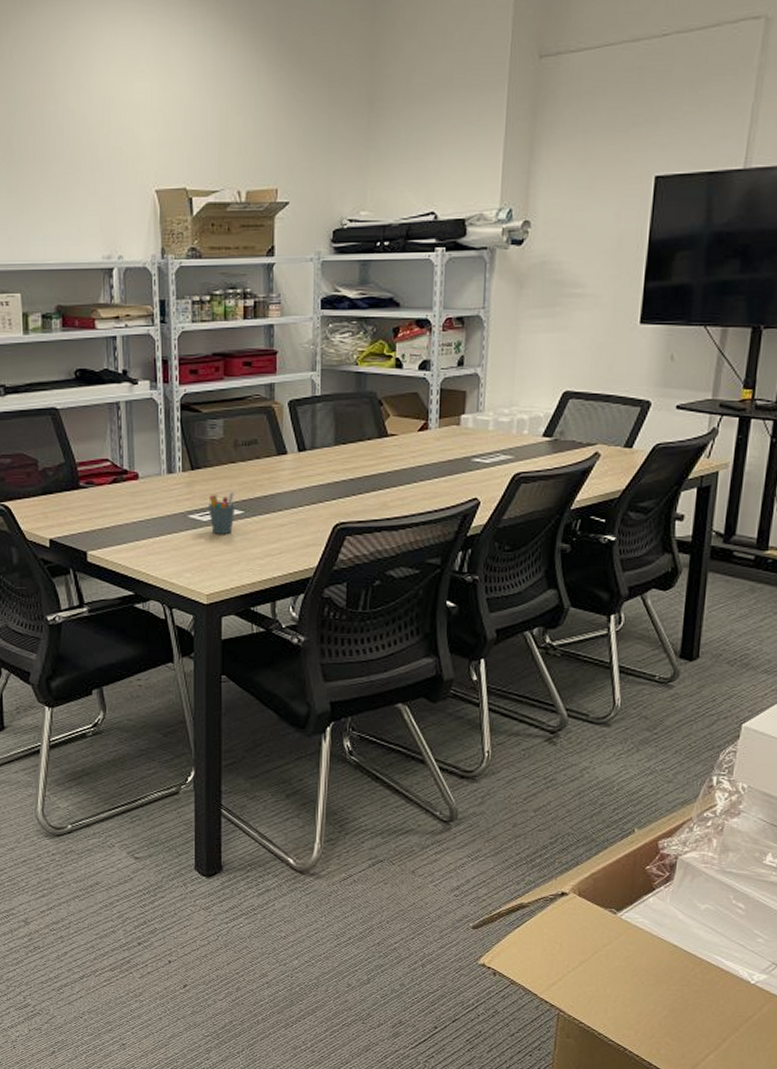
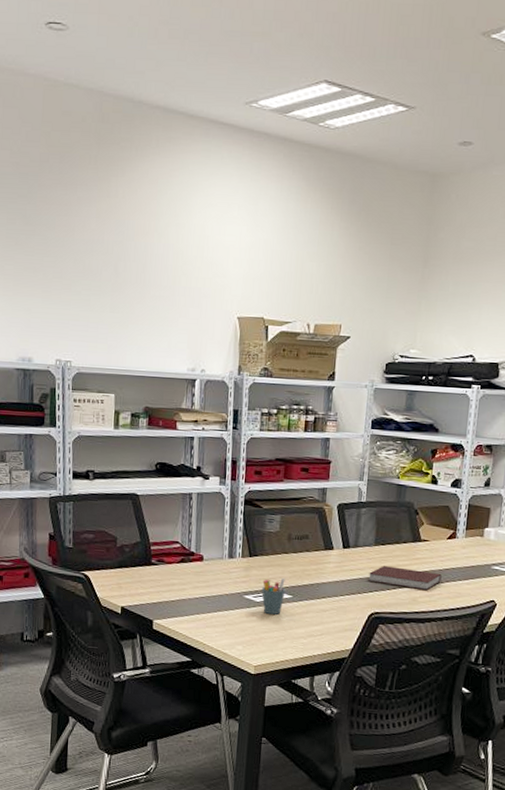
notebook: none [330,468,414,493] -> present [368,566,442,591]

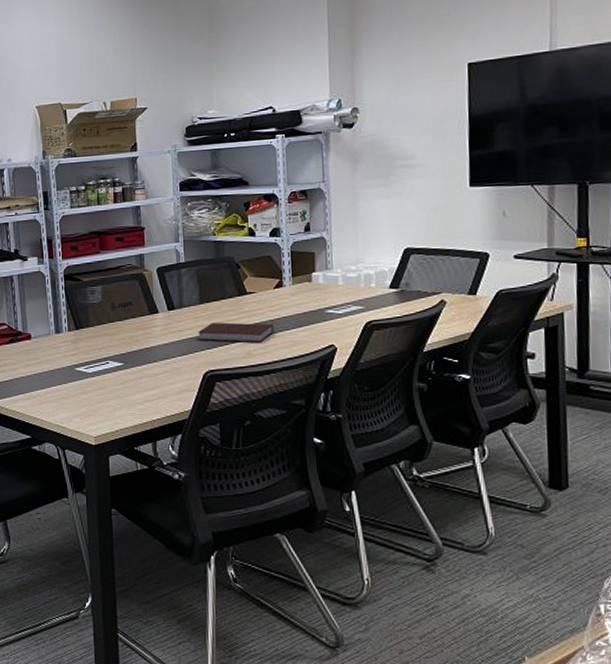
pen holder: present [261,578,286,615] -> none [92,346,116,385]

